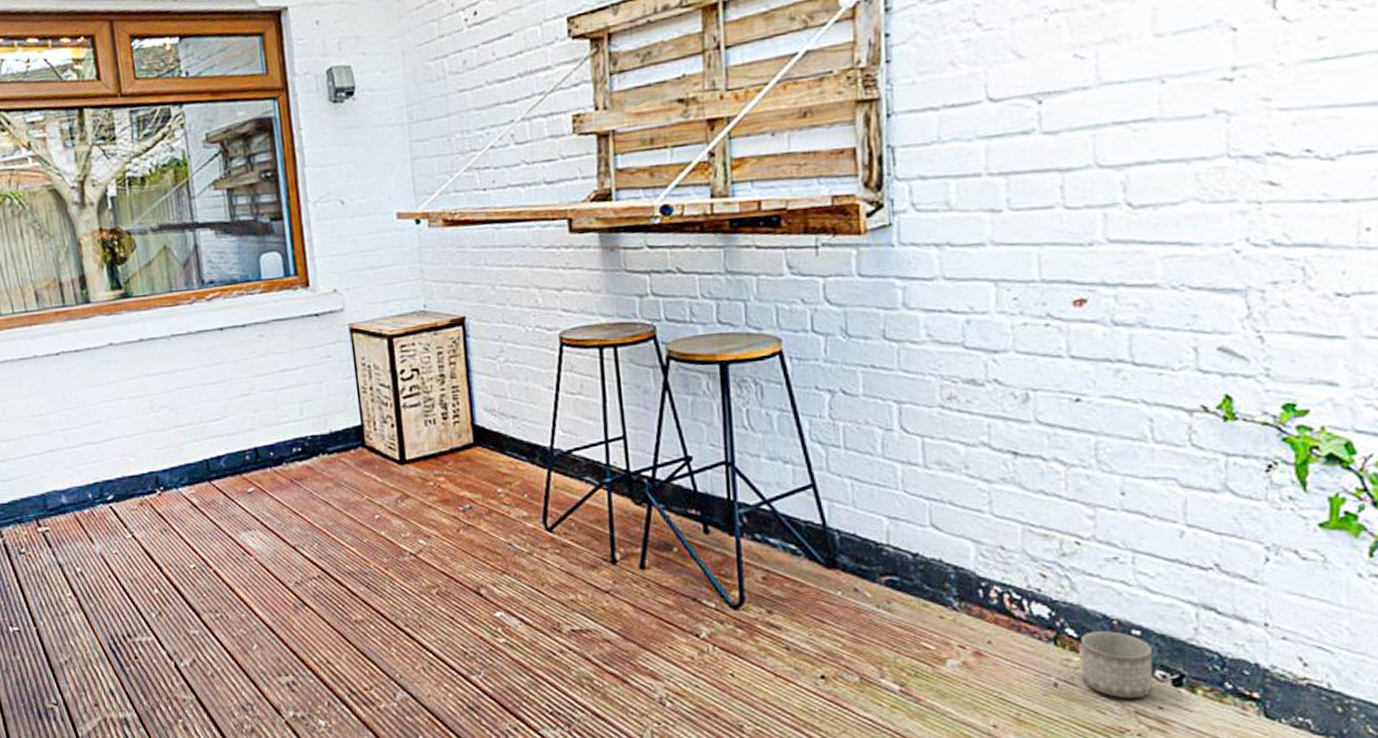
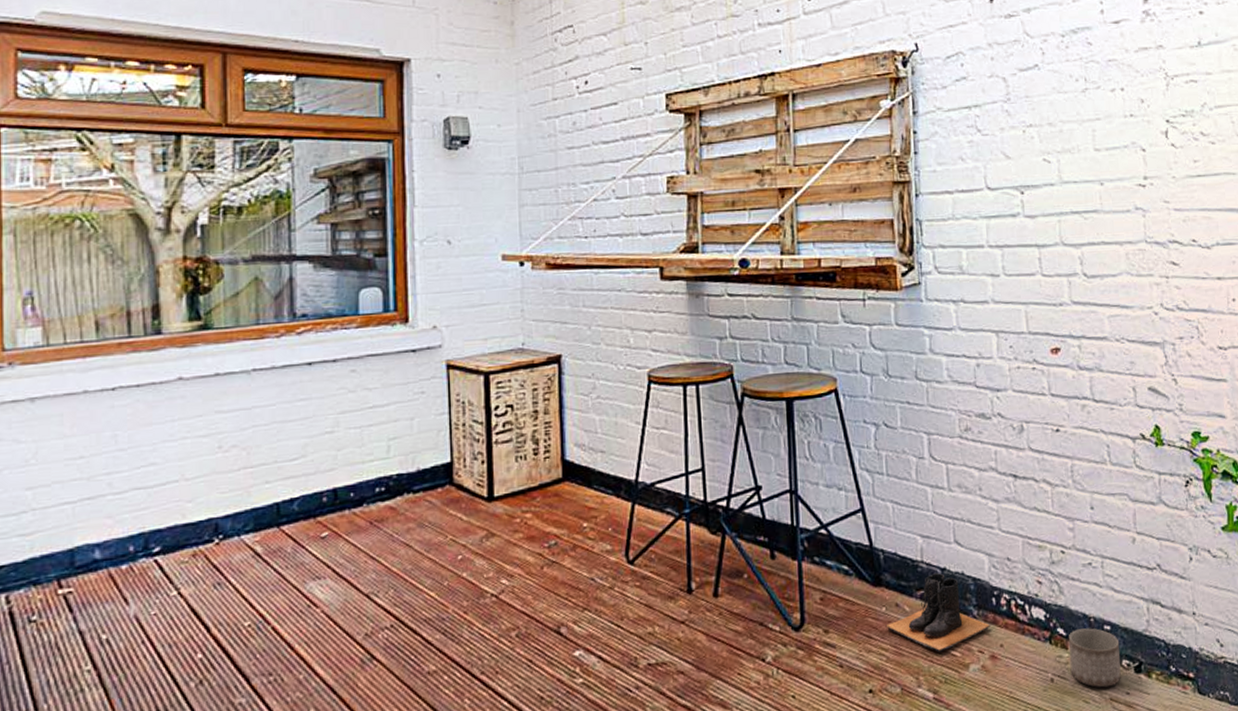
boots: none [841,558,975,643] -> present [885,573,990,652]

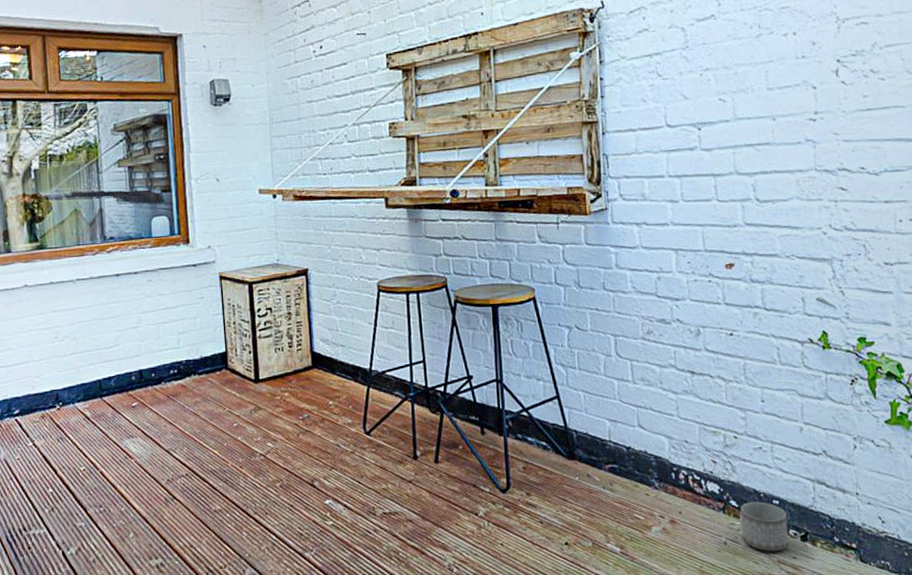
boots: present [885,573,990,652] -> none [579,451,670,515]

